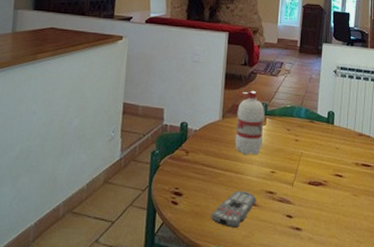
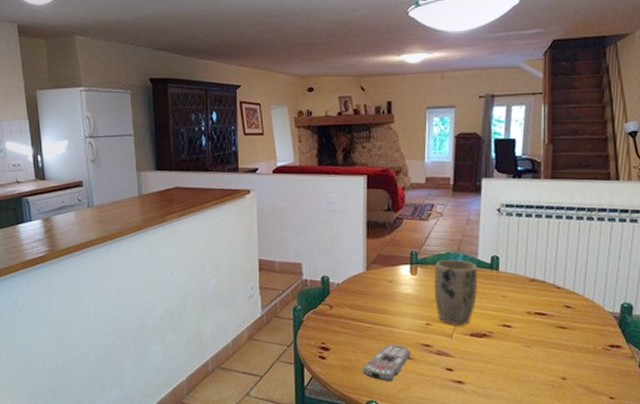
water bottle: present [235,90,265,155] -> none [382,238,415,308]
plant pot: none [279,113,317,174] -> present [433,260,478,325]

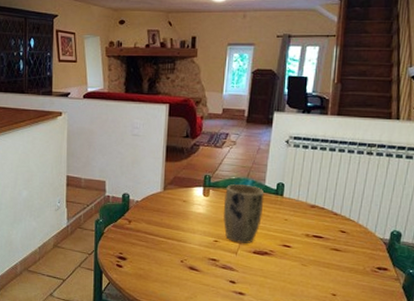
remote control: present [362,344,411,381] -> none [154,257,199,290]

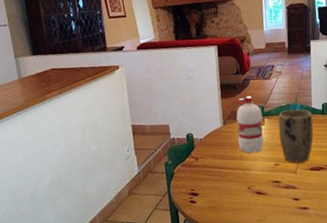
water bottle: none [177,162,208,225] -> present [236,95,264,154]

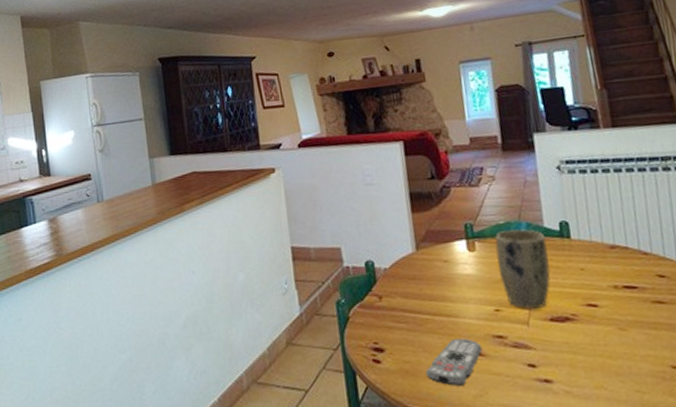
remote control: none [226,183,265,215] -> present [426,338,483,386]
water bottle: present [236,95,264,154] -> none [432,209,476,293]

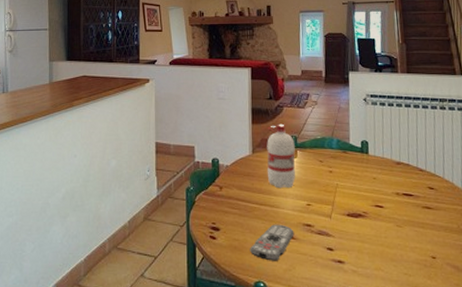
water bottle: none [432,209,476,293] -> present [267,123,296,189]
plant pot: present [495,229,551,309] -> none [312,144,351,205]

